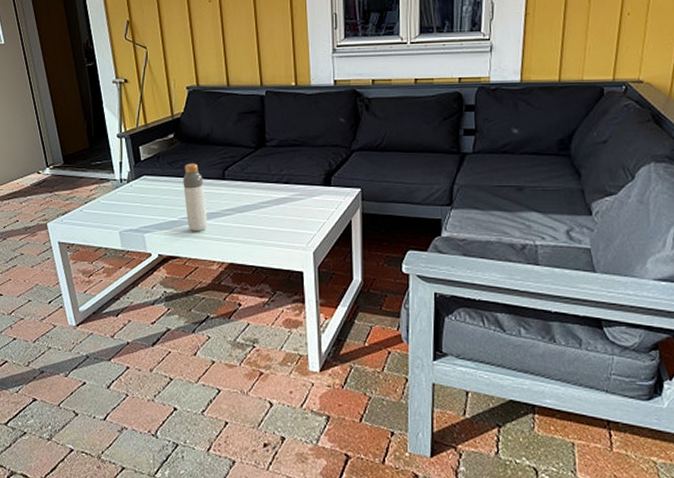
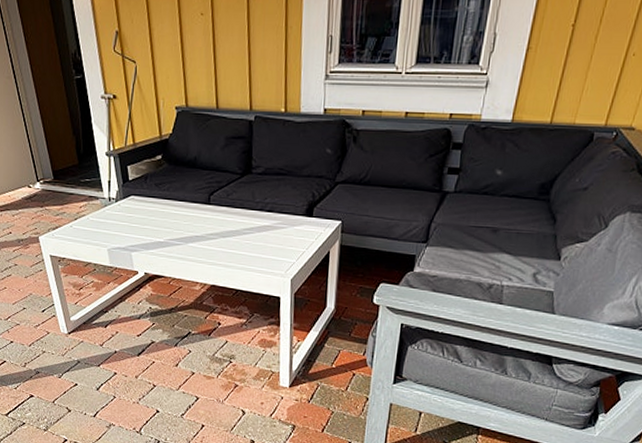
bottle: present [183,163,208,232] -> none [169,186,193,254]

